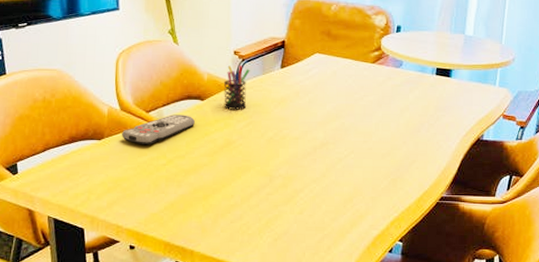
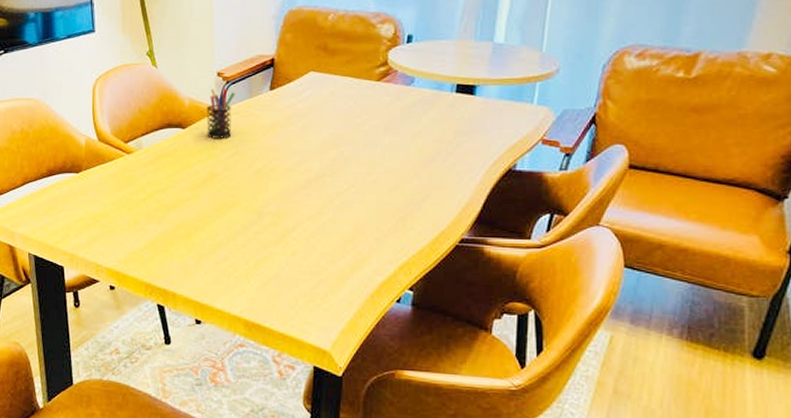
remote control: present [122,114,195,144] -> none [100,145,176,177]

